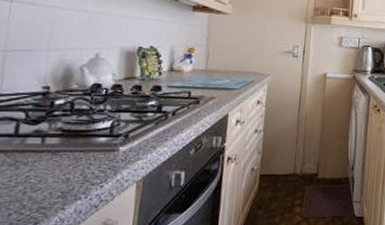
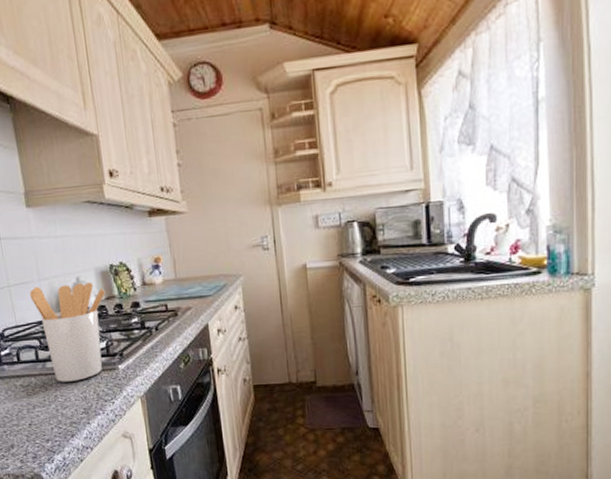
utensil holder: none [29,56,126,161] -> present [29,283,106,382]

